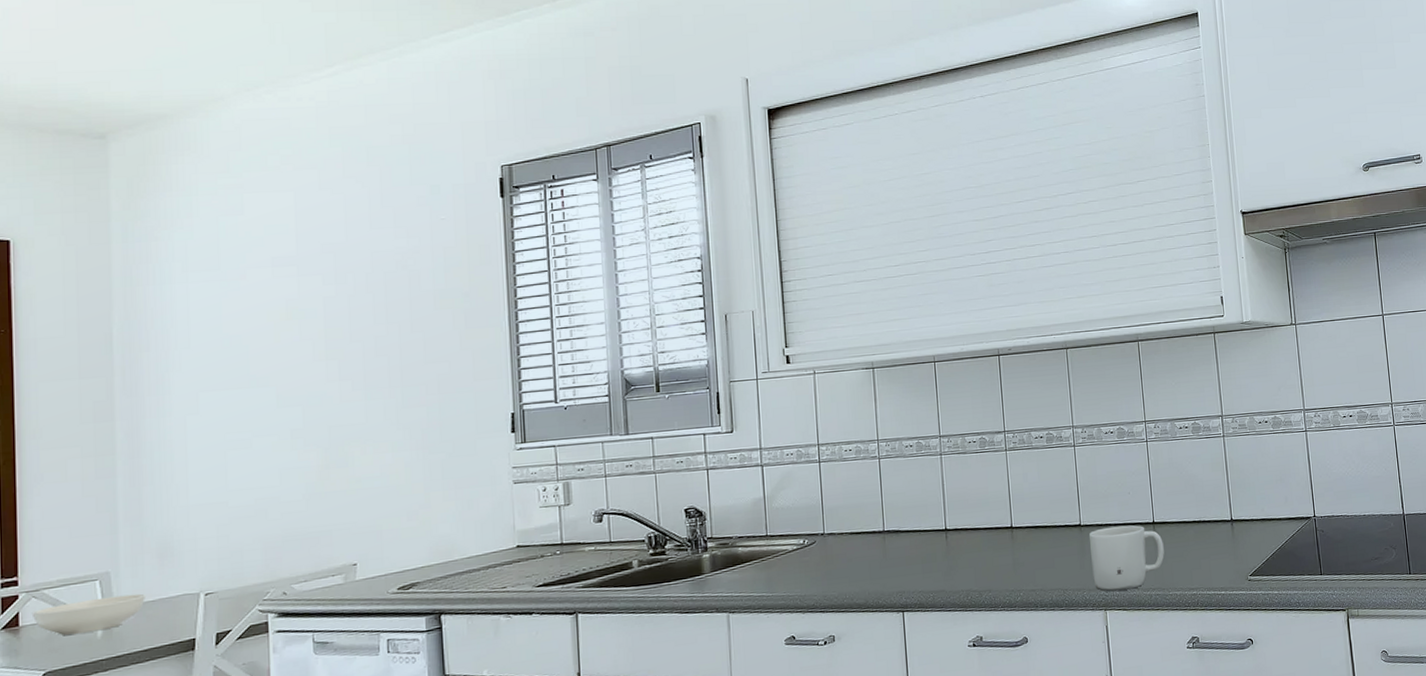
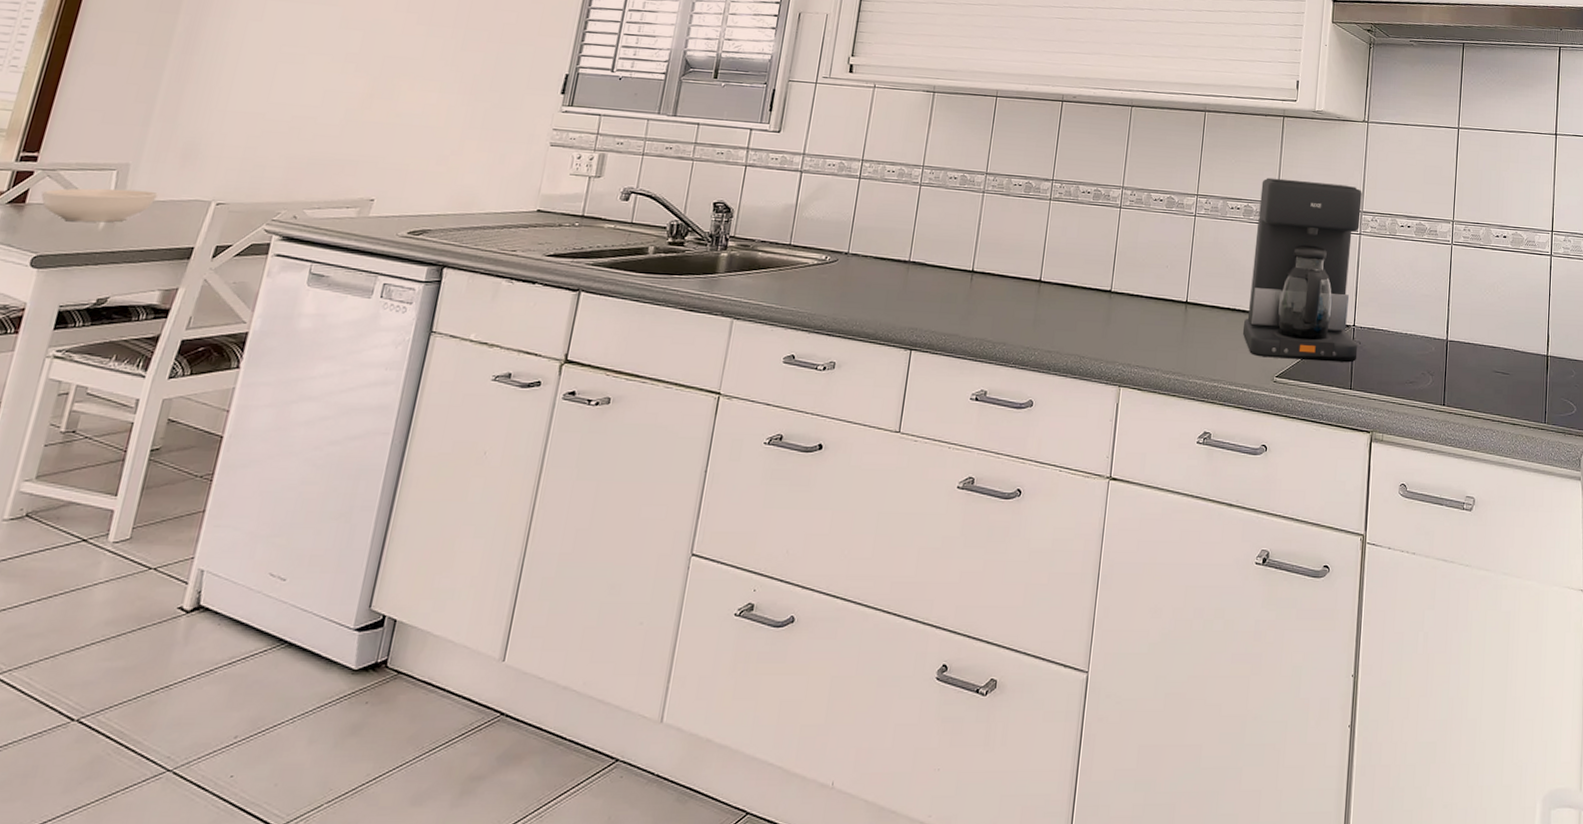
mug: present [1088,525,1165,592] -> none [1113,298,1193,369]
coffee maker: none [1204,387,1323,561] -> present [1242,177,1362,363]

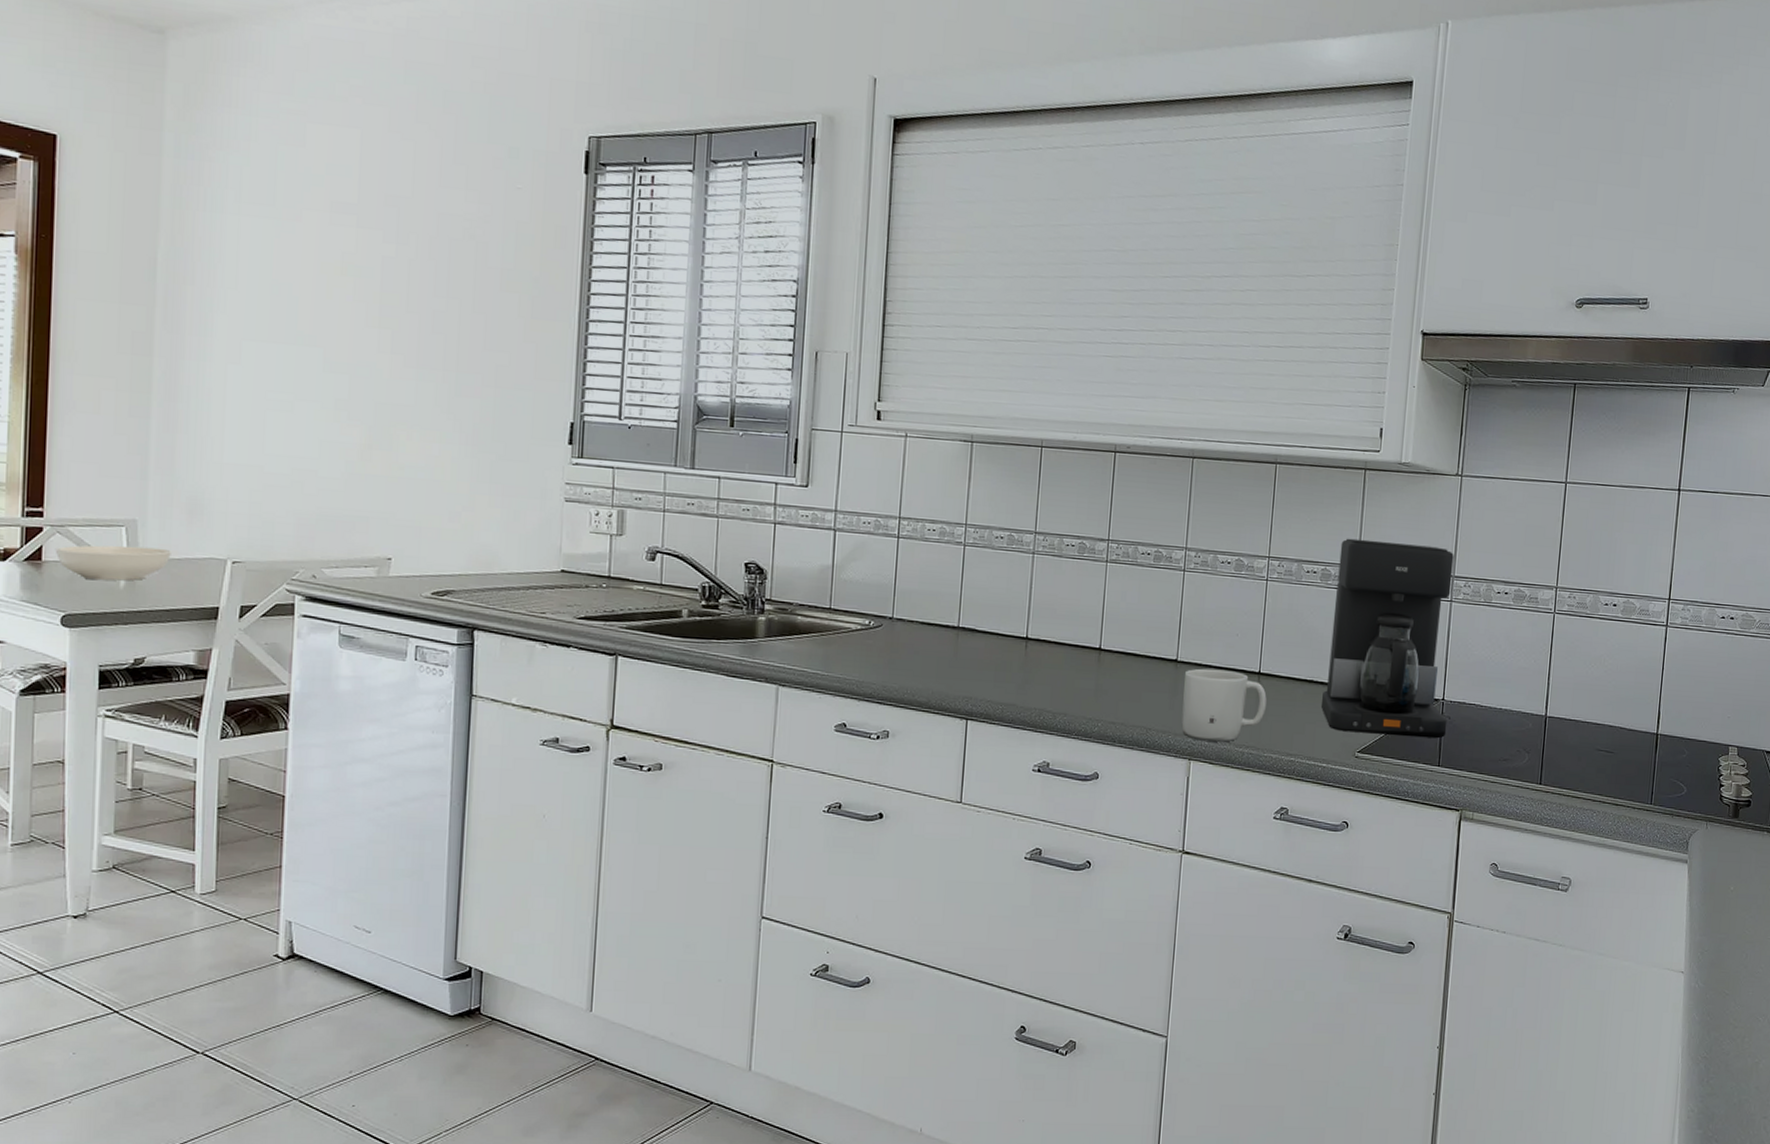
mug: none [1113,298,1193,369] -> present [1181,668,1267,742]

